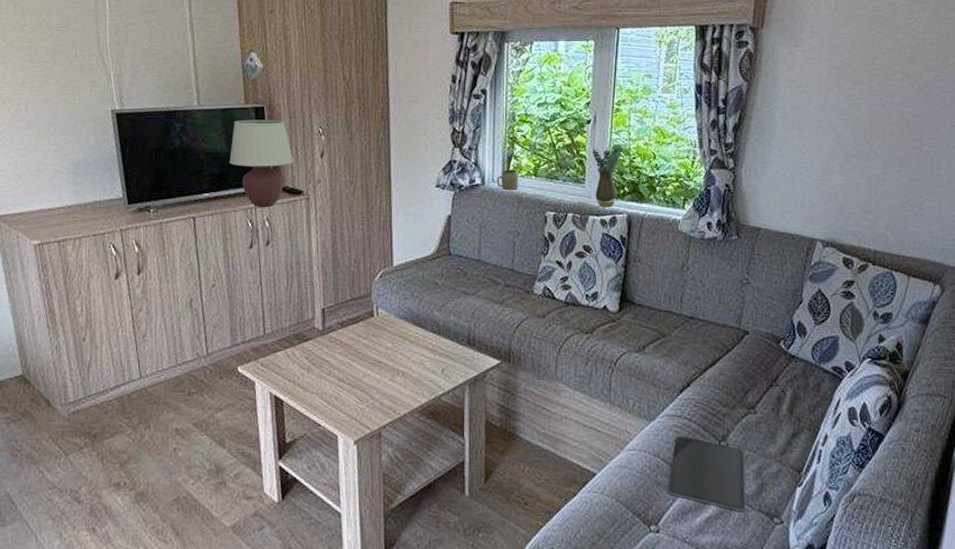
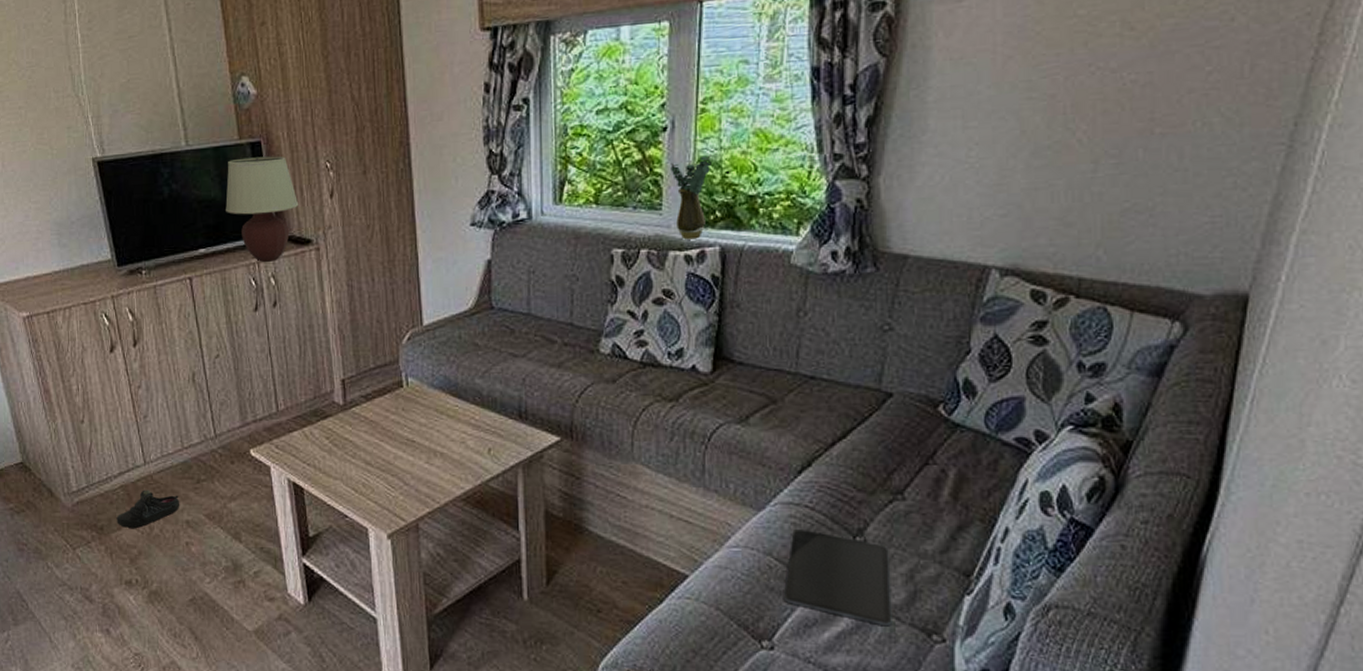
shoe: none [110,401,171,436] -> present [116,490,180,529]
mug: present [497,169,519,191] -> none [547,197,576,225]

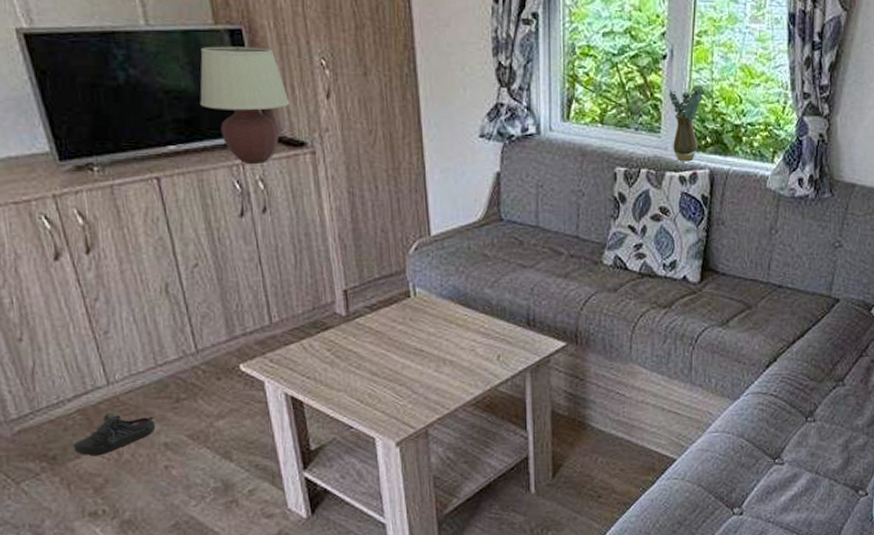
tablet: present [784,528,892,627] -> none [752,413,832,488]

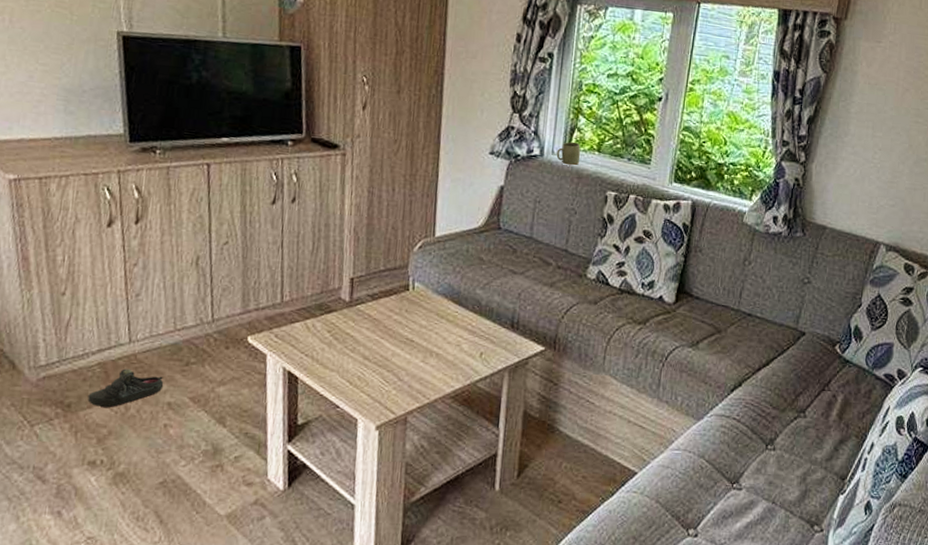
table lamp: present [200,46,290,165] -> none [255,58,331,161]
mug: none [555,114,582,142] -> present [556,141,581,166]
vase: present [669,84,704,162] -> none [660,125,694,193]

